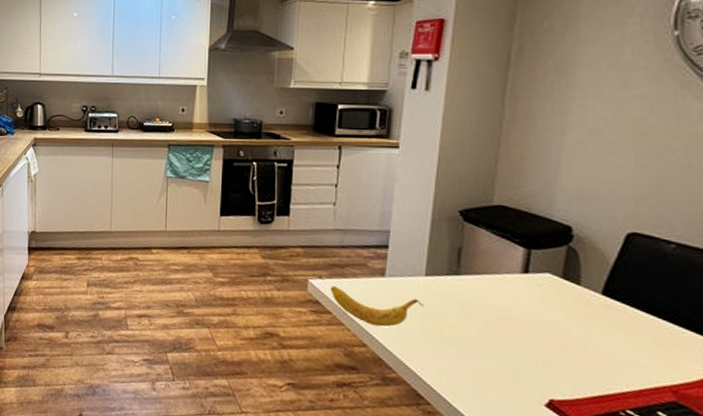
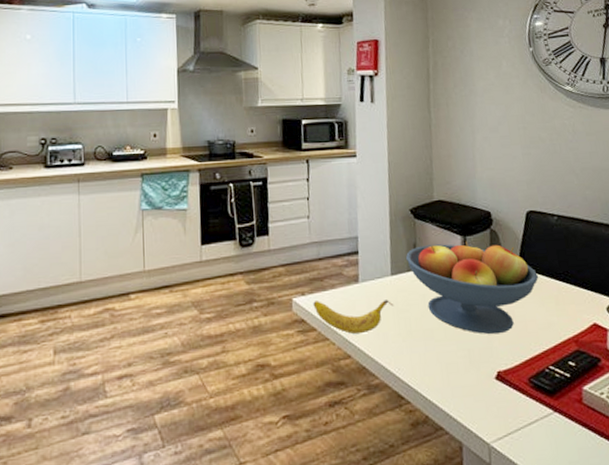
fruit bowl: none [447,251,632,362] -> present [406,241,539,335]

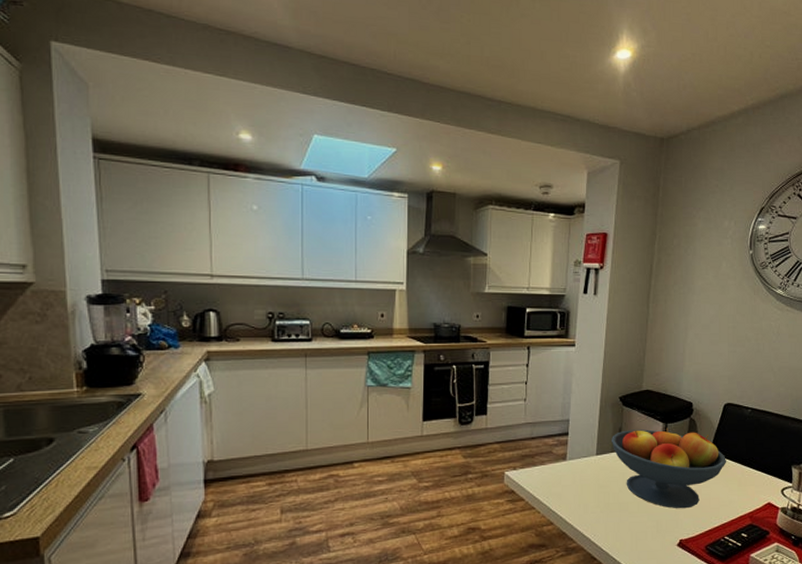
fruit: present [313,299,393,335] -> none [523,475,595,505]

